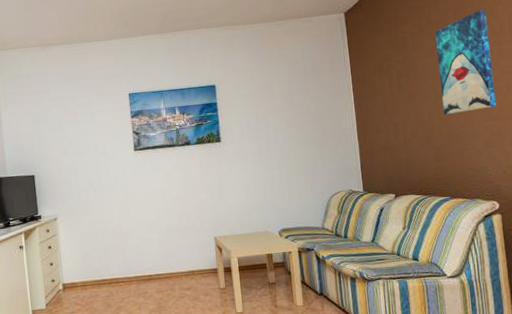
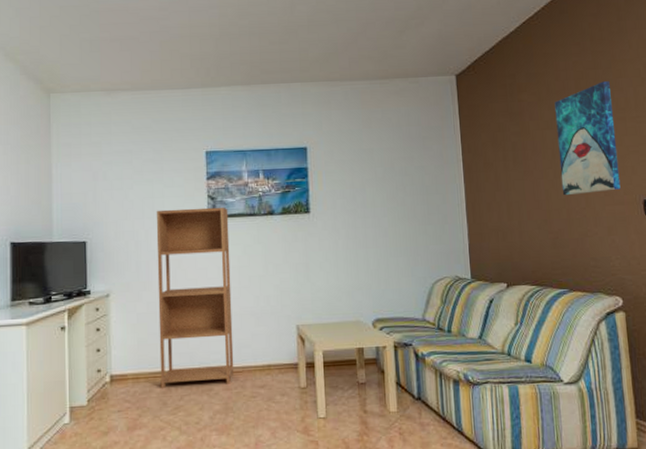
bookcase: none [90,140,164,294] -> present [156,207,234,389]

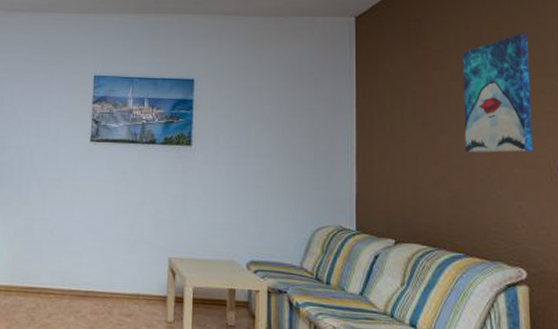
bookcase: present [156,207,234,389] -> none [30,129,111,309]

